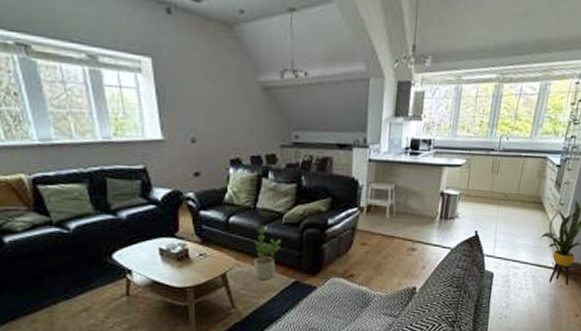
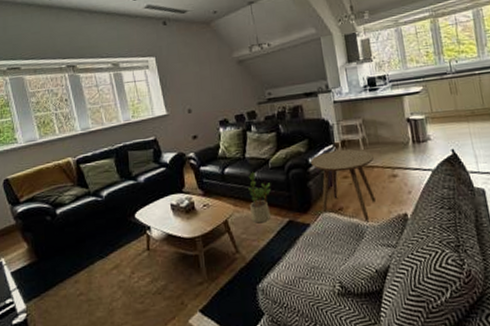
side table: none [330,214,397,290] -> present [311,149,376,221]

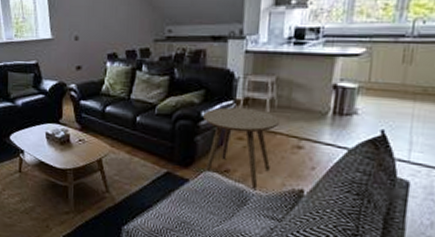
potted plant: present [247,171,271,223] -> none [127,115,154,169]

